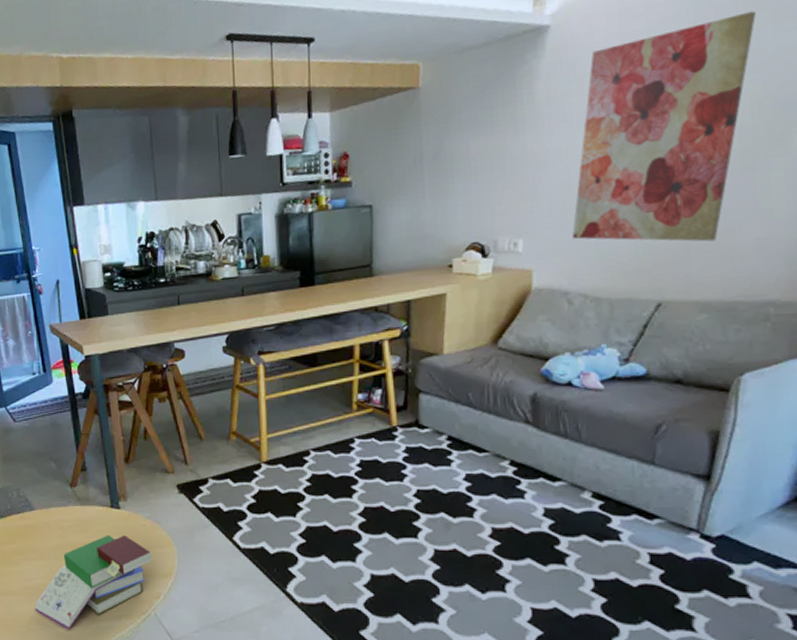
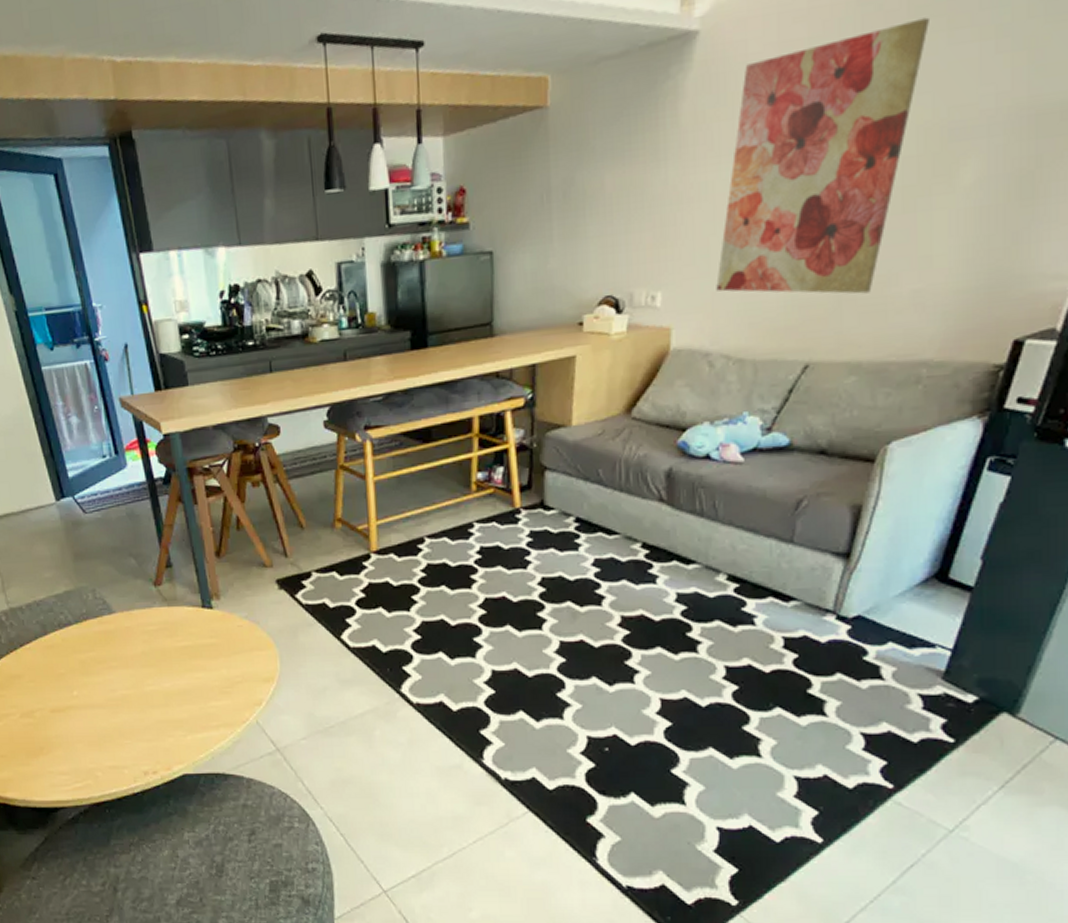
book: present [35,534,152,630] -> none [121,637,252,743]

